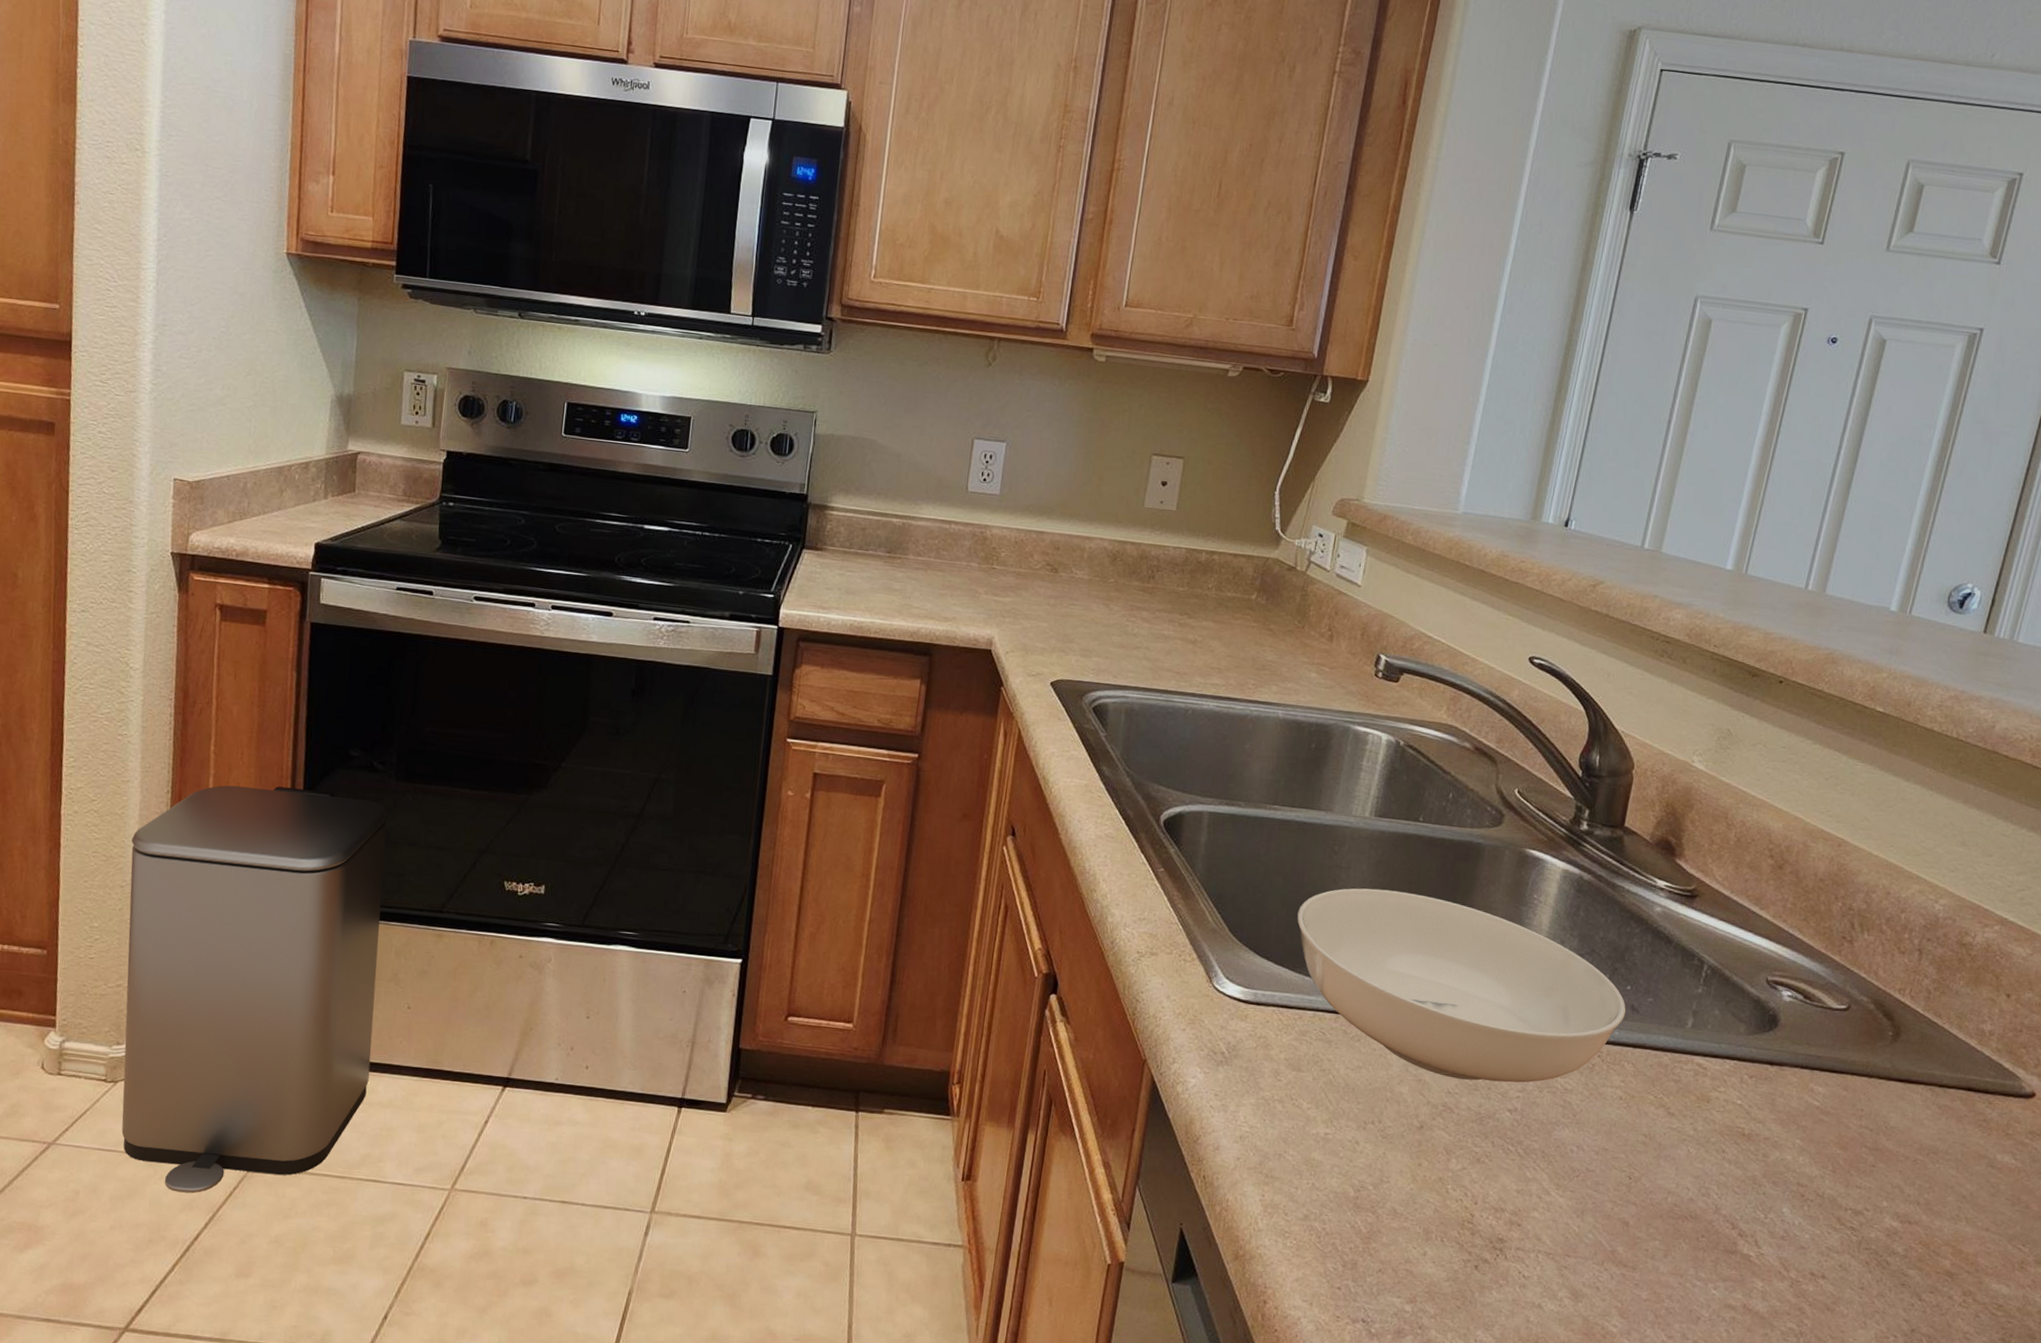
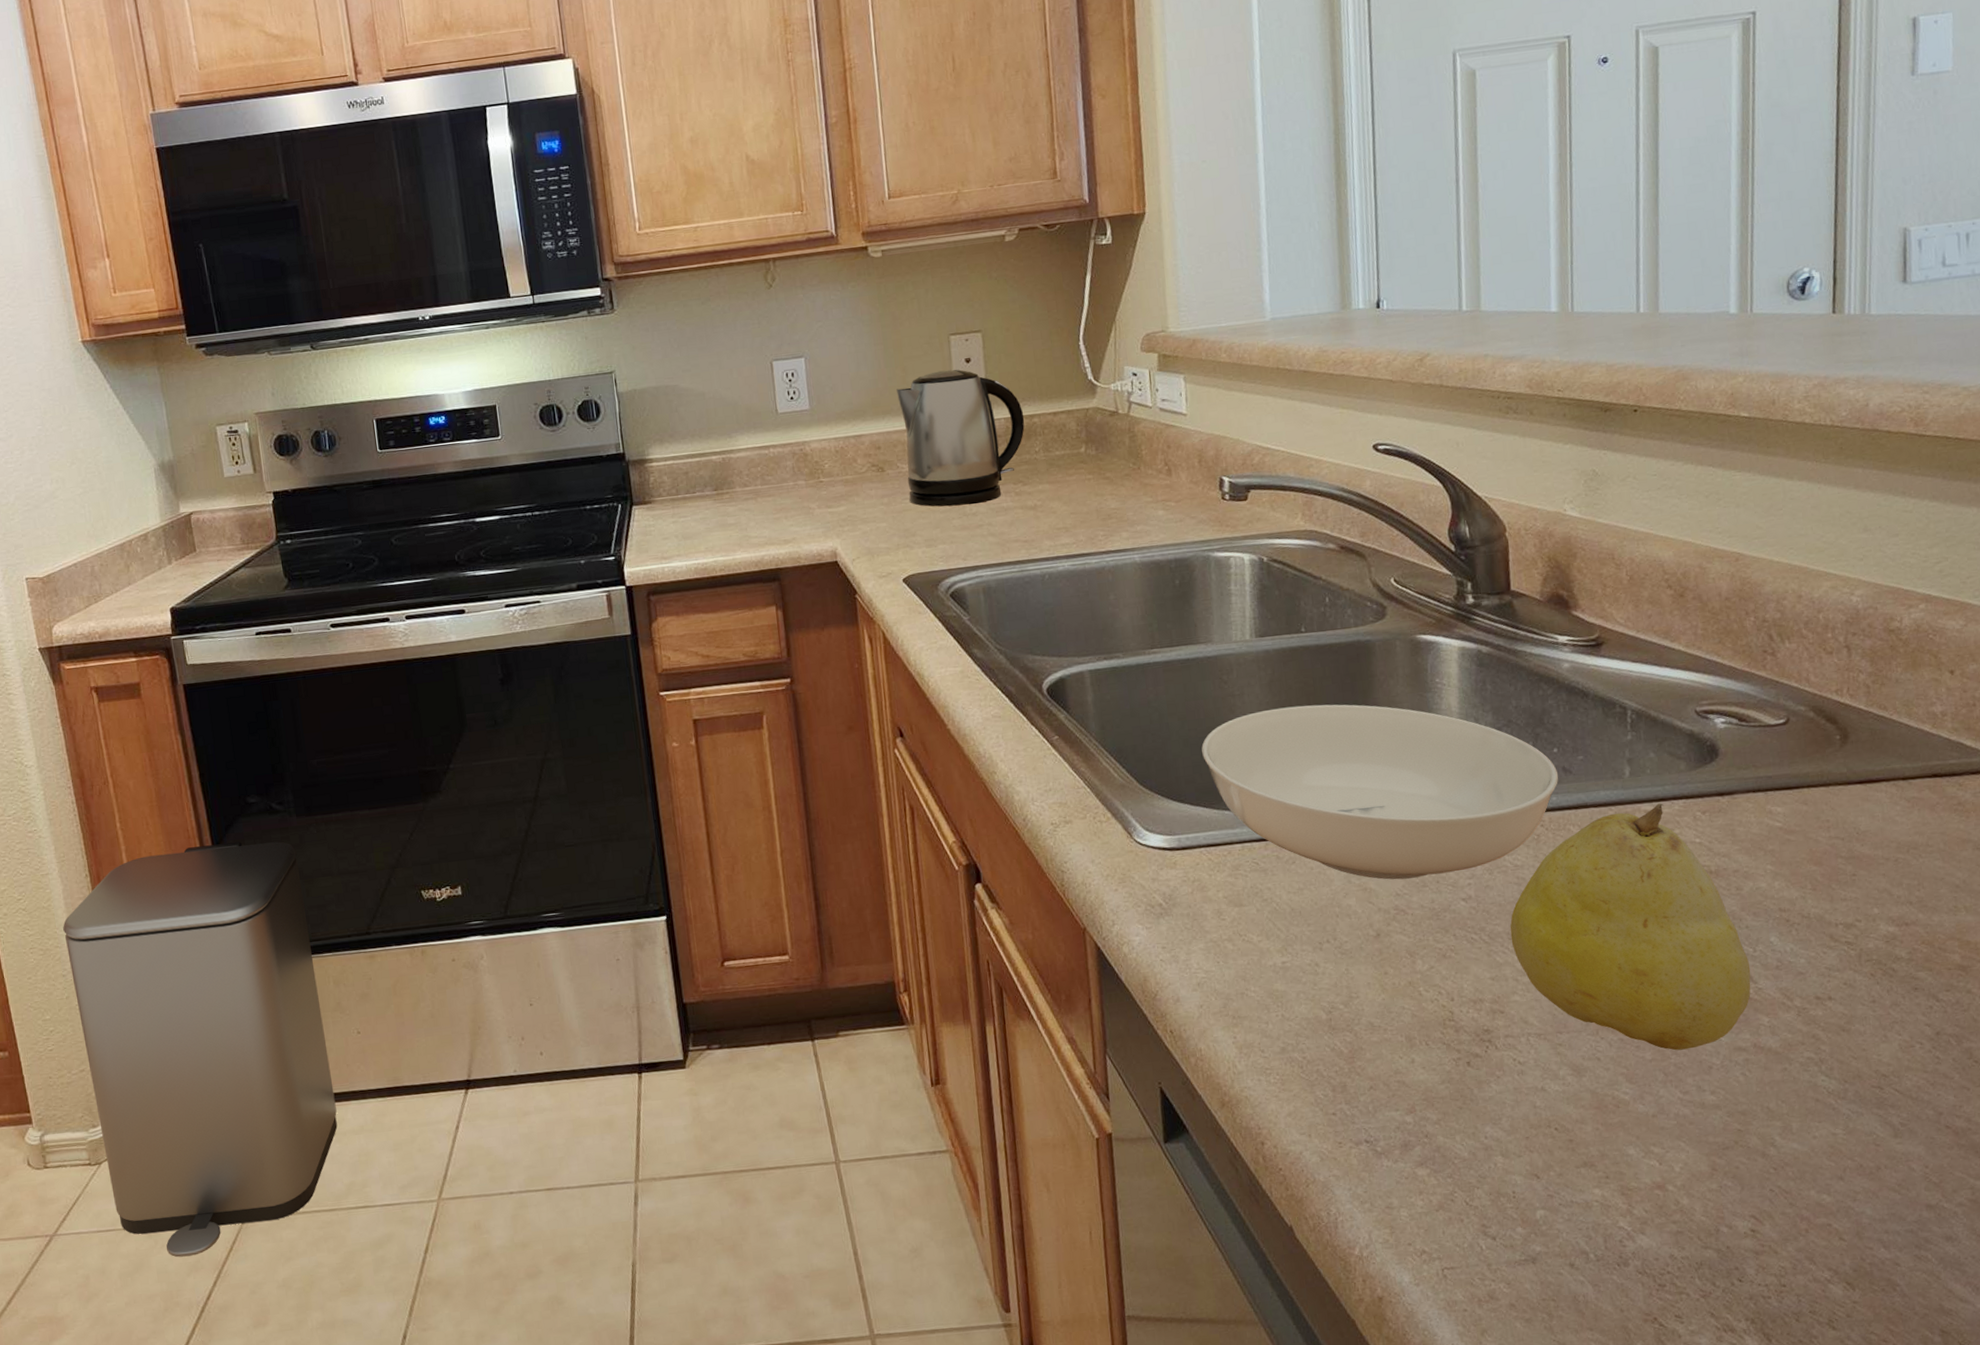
kettle: none [1075,487,1206,627] -> present [896,369,1025,507]
fruit: none [1544,1059,1759,1297] -> present [1510,803,1751,1051]

